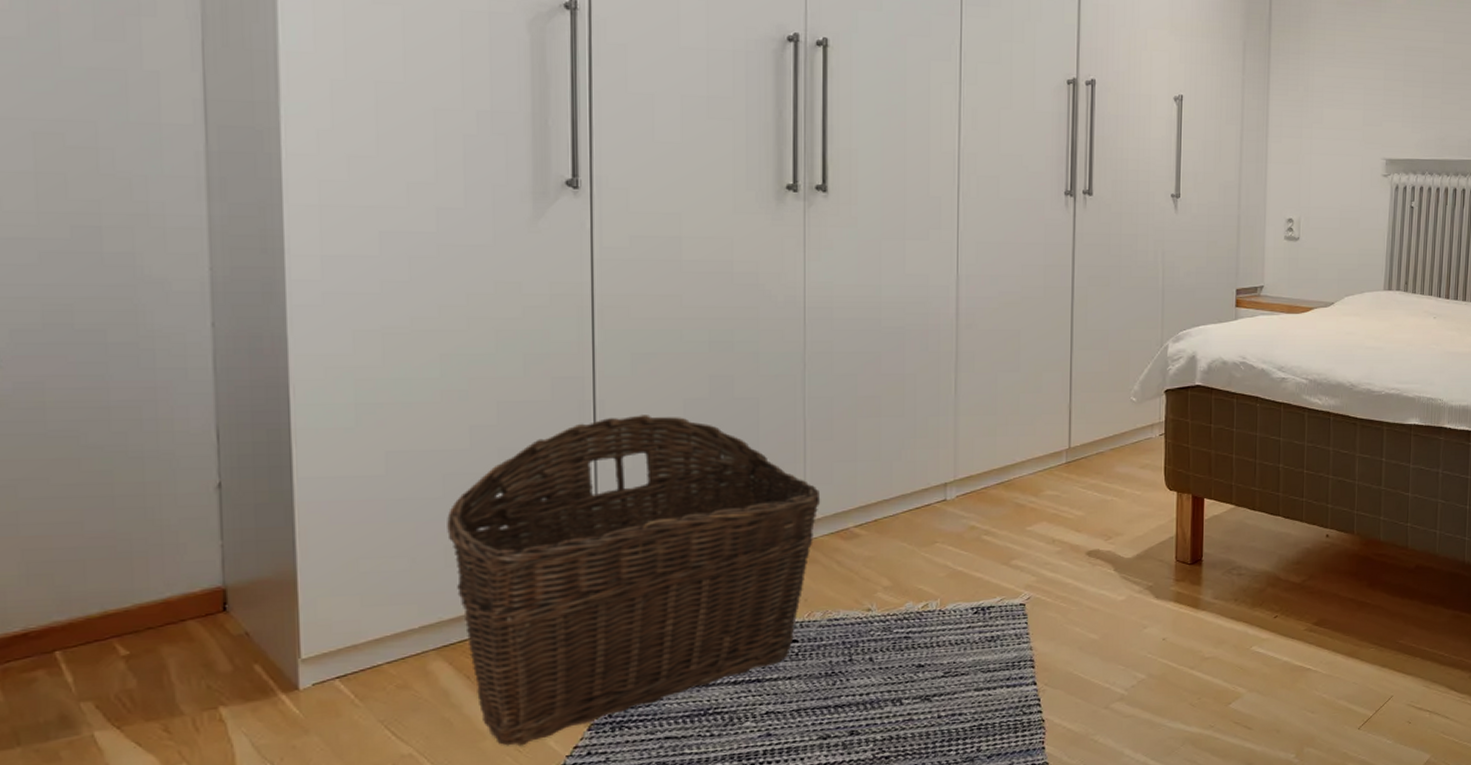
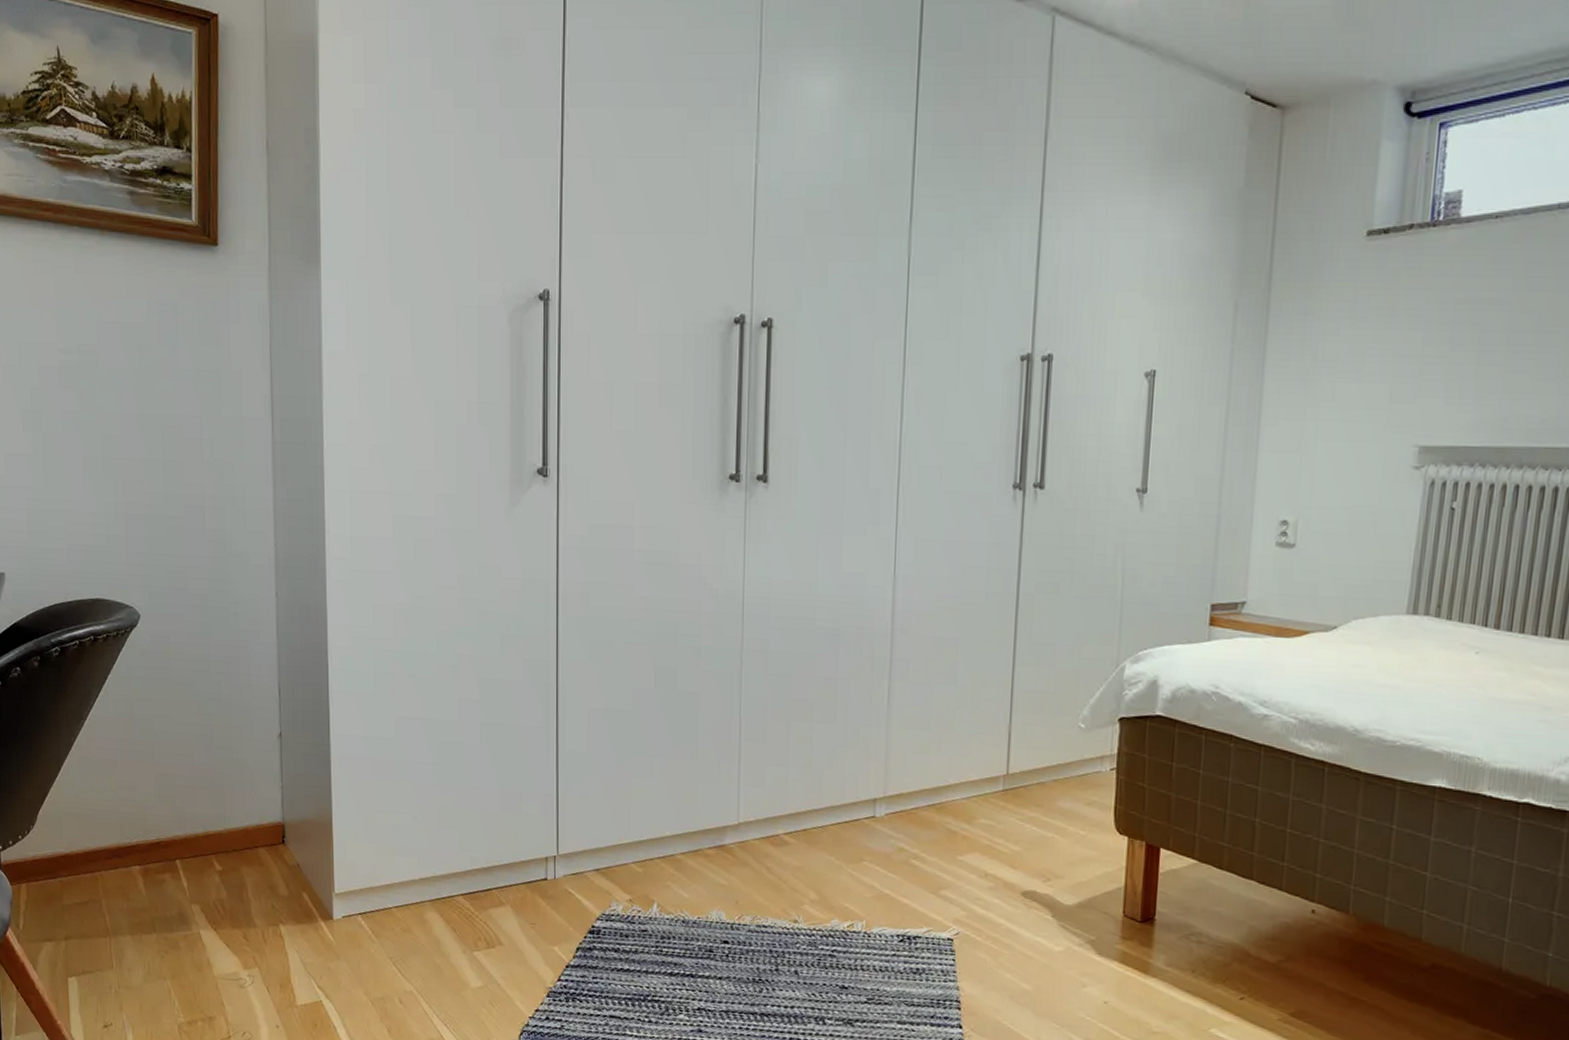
wicker basket: present [447,415,821,747] -> none [440,701,753,1001]

